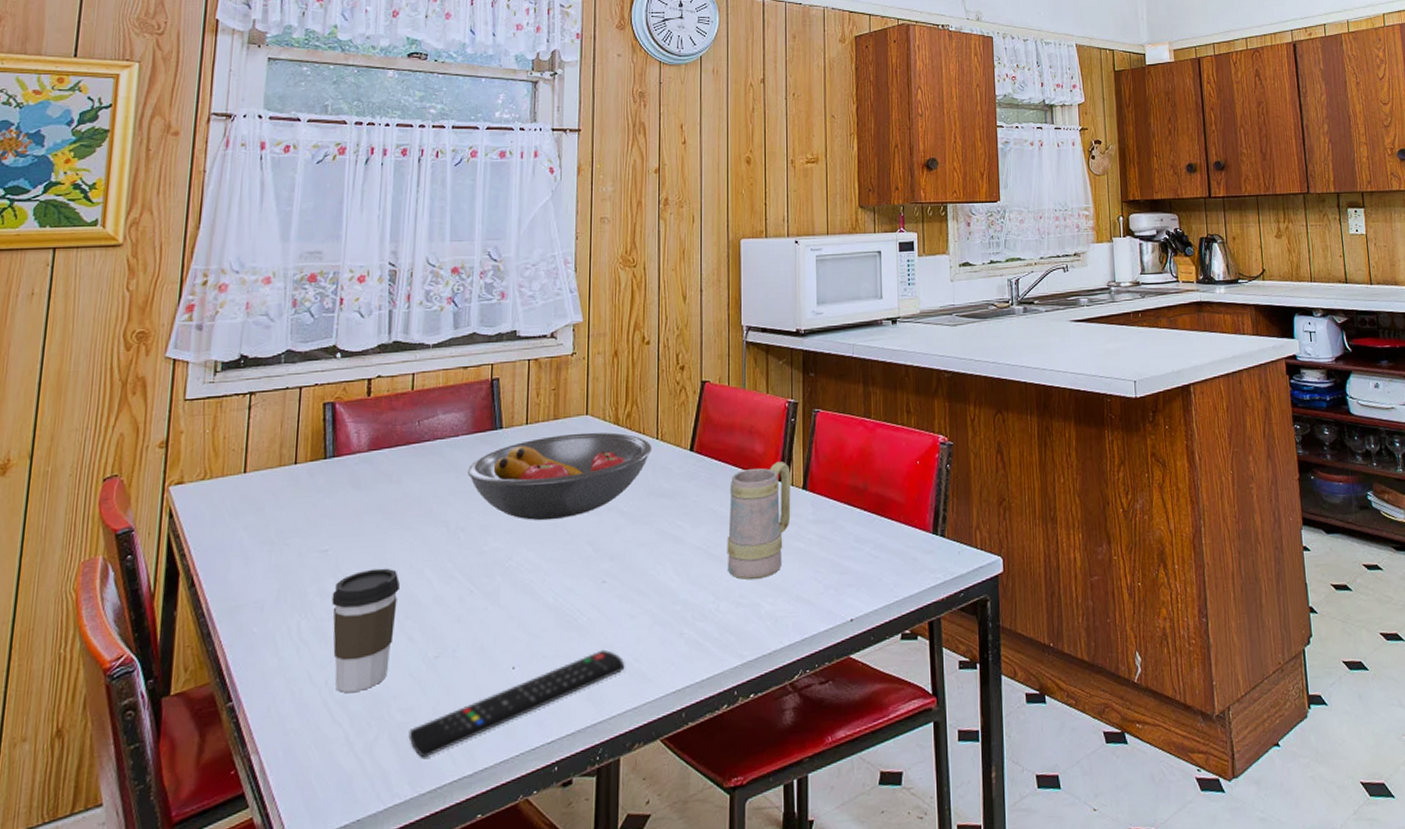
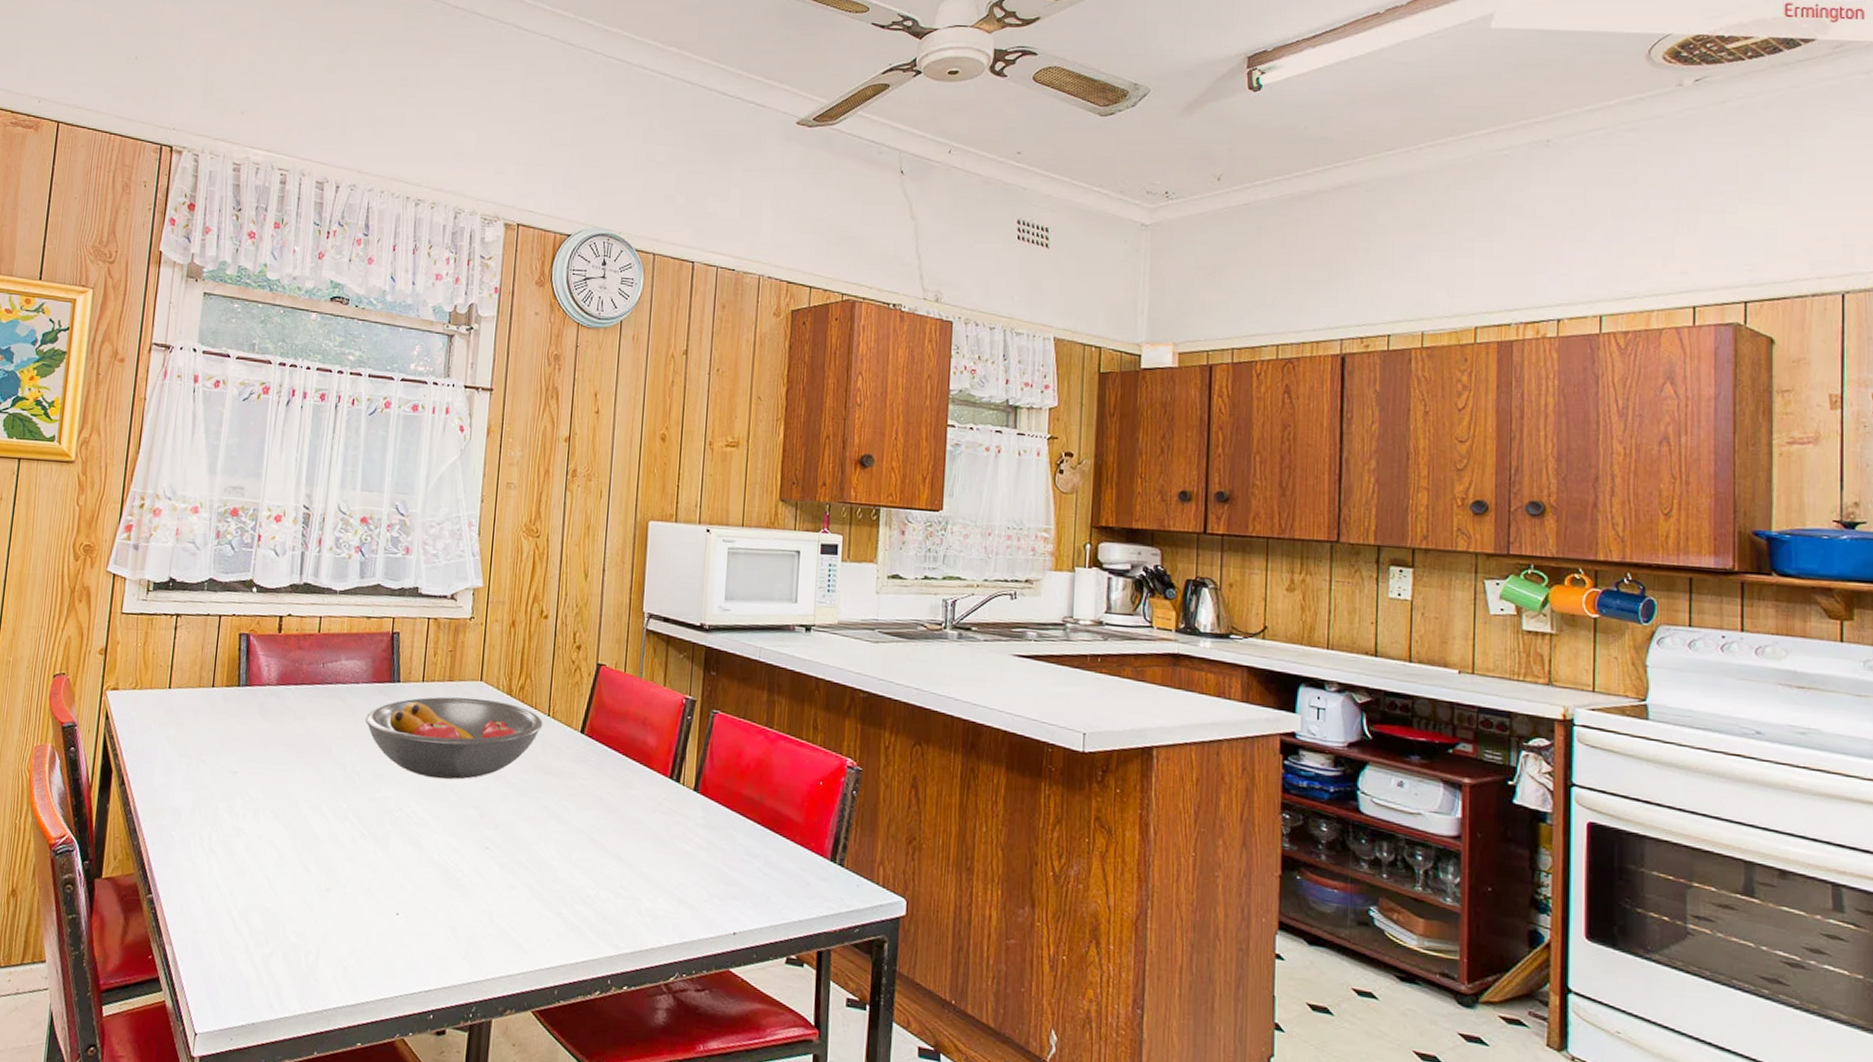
coffee cup: present [331,568,400,693] -> none [238,796,299,908]
remote control: present [408,649,624,758] -> none [300,913,501,981]
mug: present [727,462,792,580] -> none [610,758,684,874]

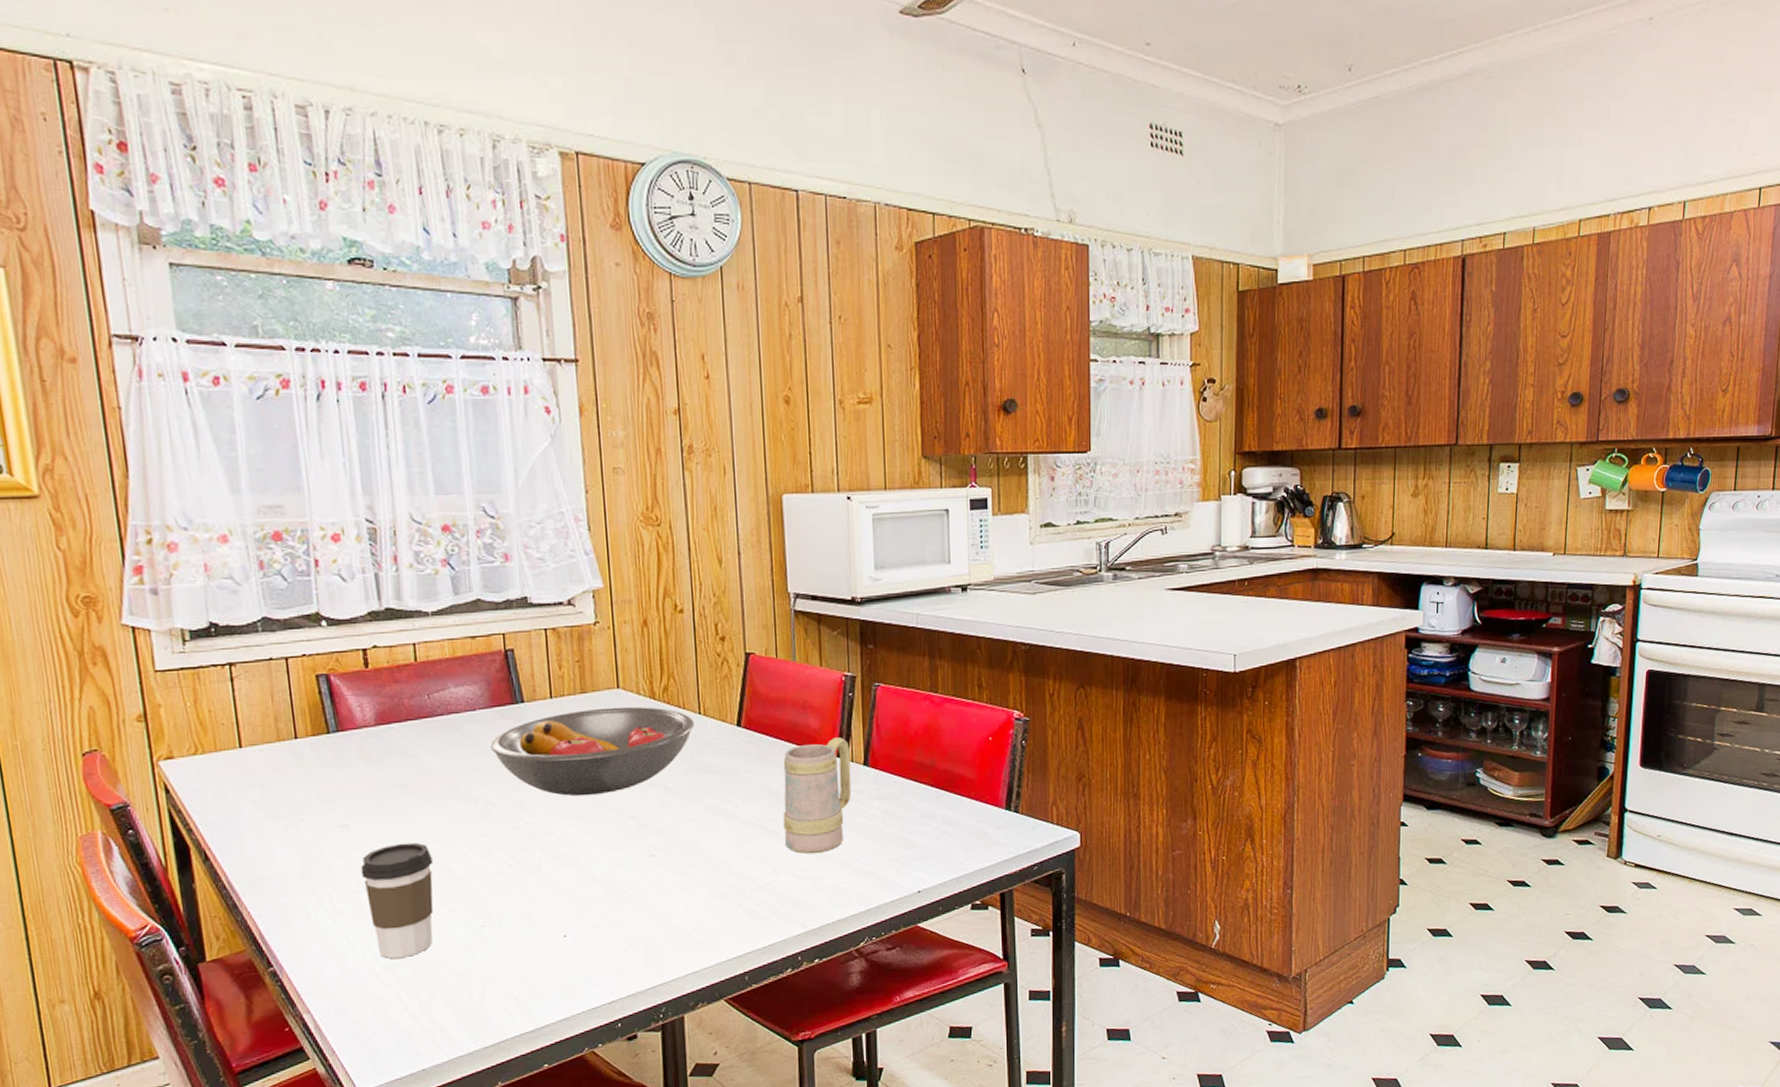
coffee cup: none [238,796,299,908] -> present [360,842,434,959]
mug: none [610,758,684,874] -> present [783,737,852,854]

